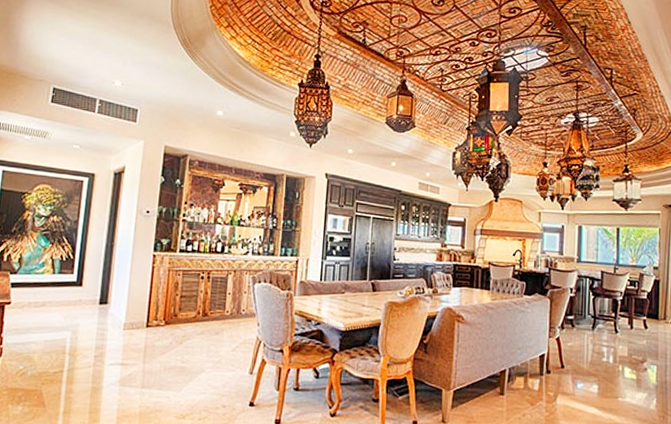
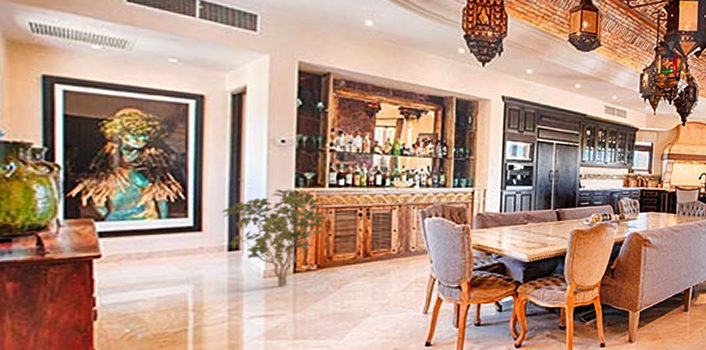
shrub: none [98,252,175,339] -> present [222,189,326,286]

